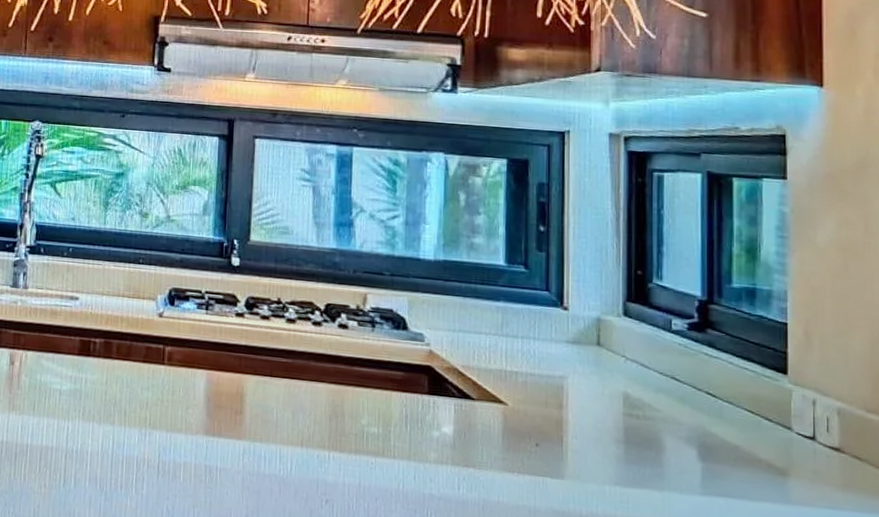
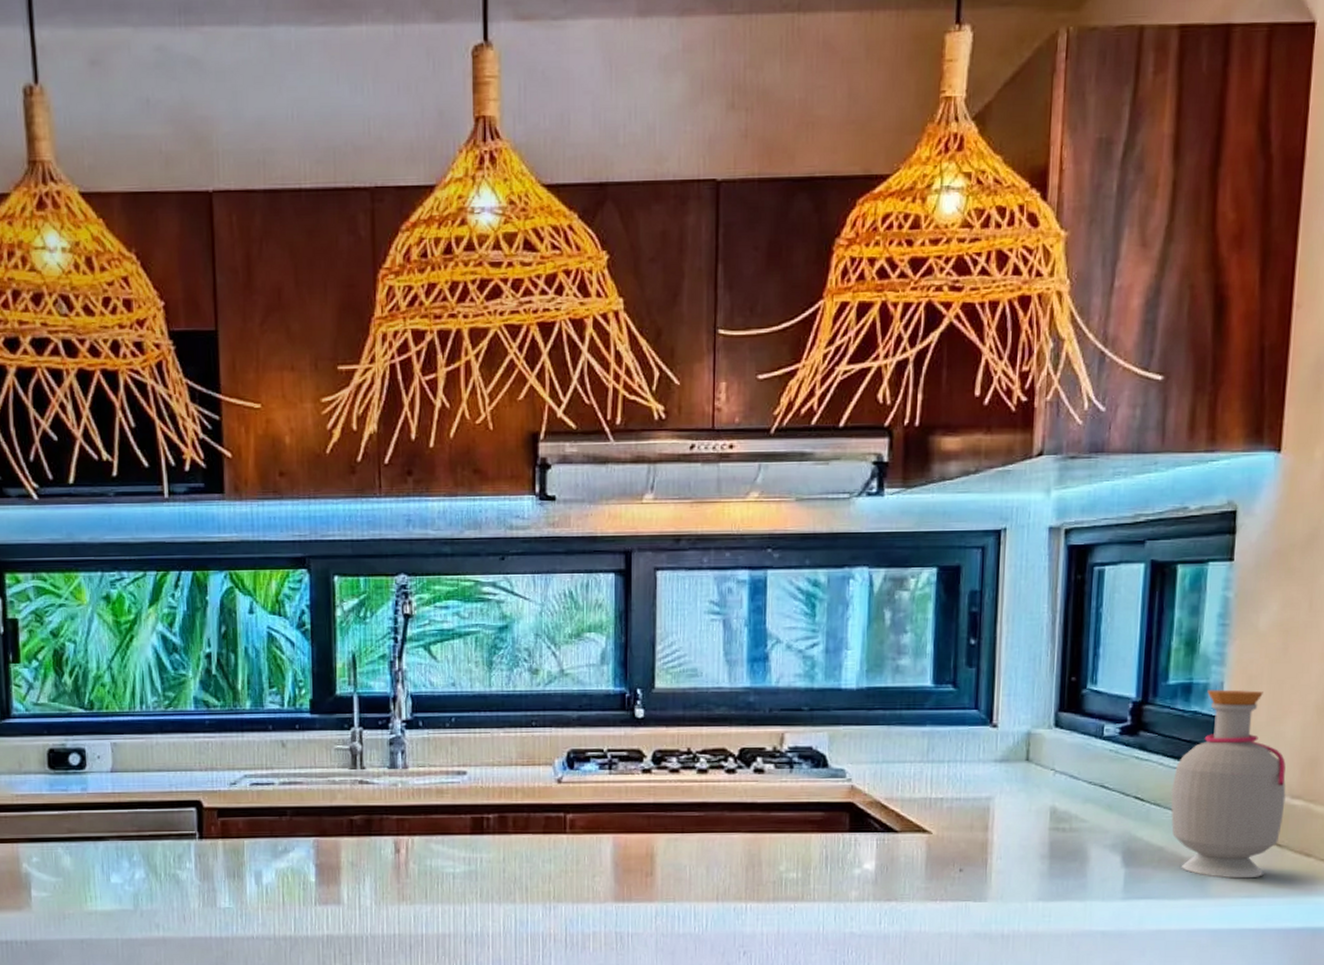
bottle: none [743,296,861,489] -> present [1171,689,1286,879]

